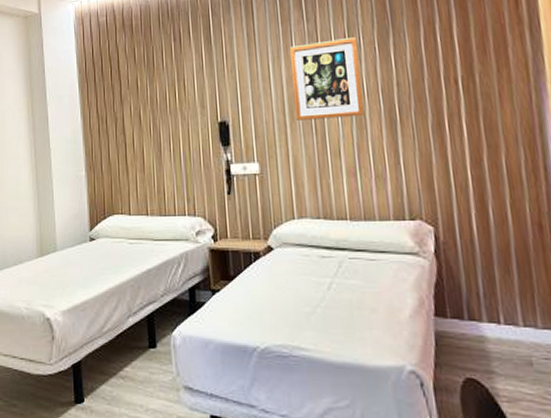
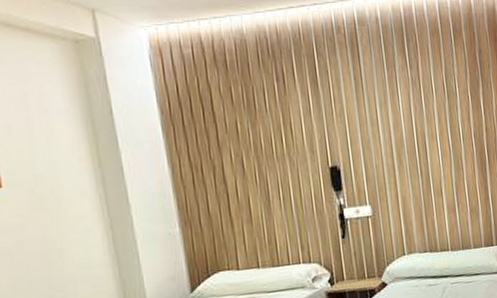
wall art: present [289,36,364,121] -> none [395,85,461,164]

